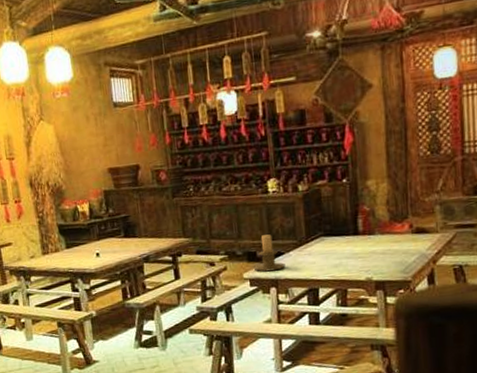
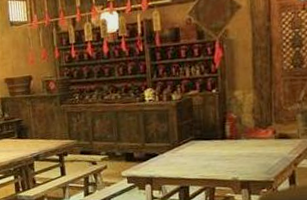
candle holder: present [253,234,286,272] -> none [130,138,160,171]

